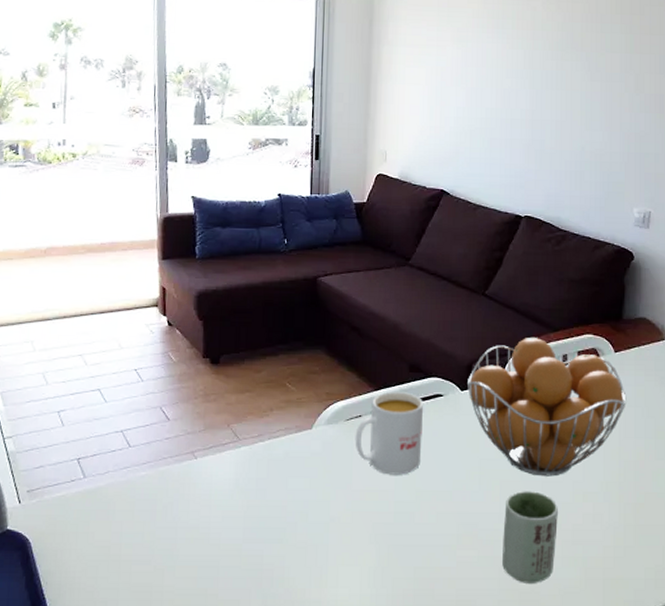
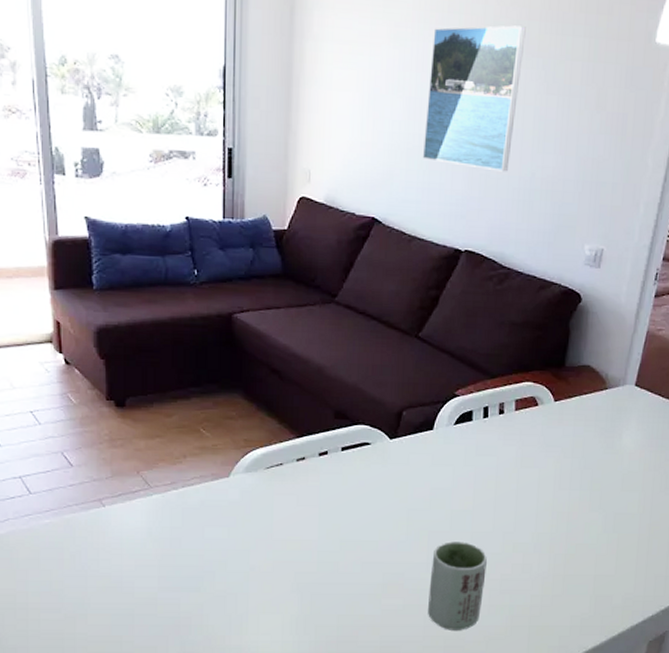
mug: present [355,392,424,475] -> none [275,439,350,525]
fruit basket: present [467,338,627,477] -> none [397,384,564,527]
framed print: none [484,27,570,147] -> present [422,25,526,172]

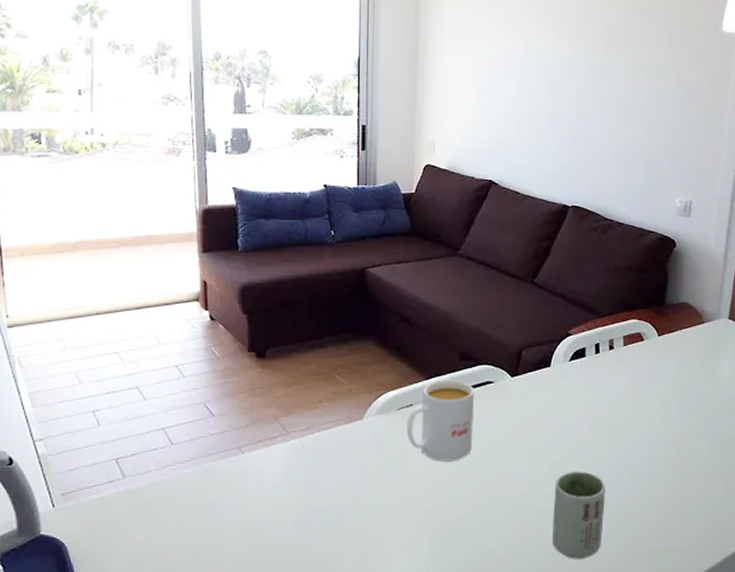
mug: none [275,439,350,525] -> present [406,380,475,462]
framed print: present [422,25,526,172] -> none [531,20,614,139]

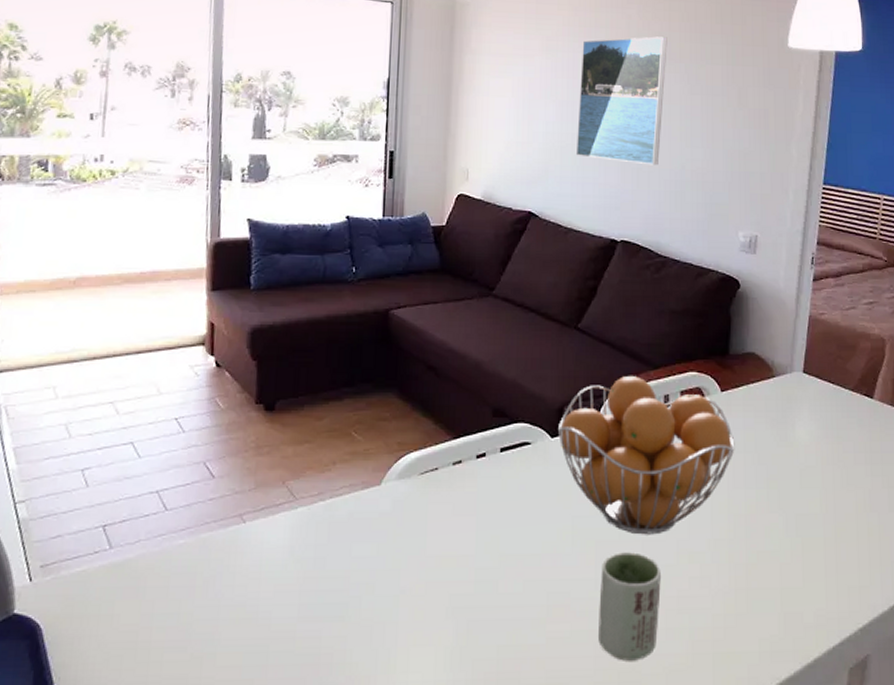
mug: present [406,380,475,462] -> none [430,440,509,537]
fruit basket: none [517,324,669,457] -> present [558,376,735,535]
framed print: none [531,20,614,139] -> present [575,36,667,166]

